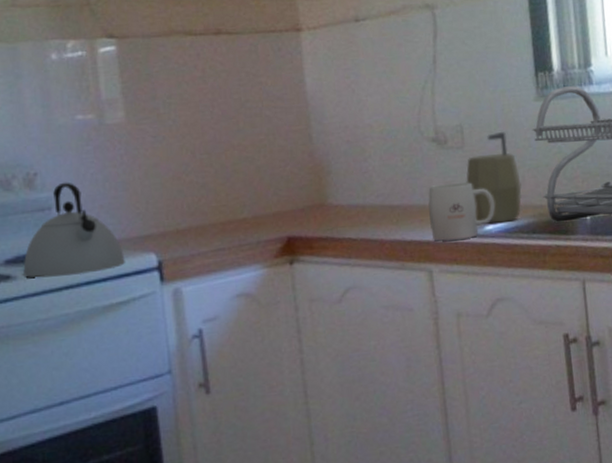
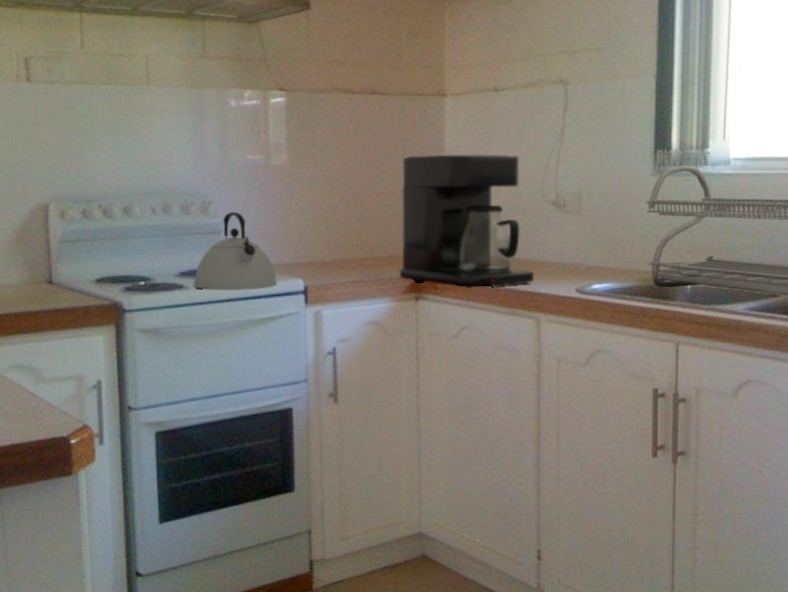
coffee maker: none [258,91,422,246] -> present [399,154,535,289]
mug: present [428,182,496,241] -> none [543,243,604,294]
soap dispenser: present [466,132,522,224] -> none [579,202,630,283]

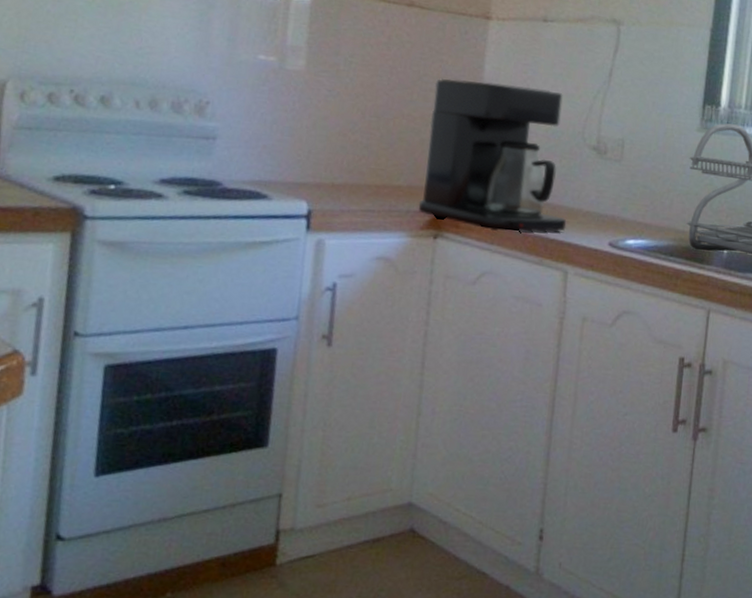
kettle: present [194,211,277,290] -> none [175,115,277,209]

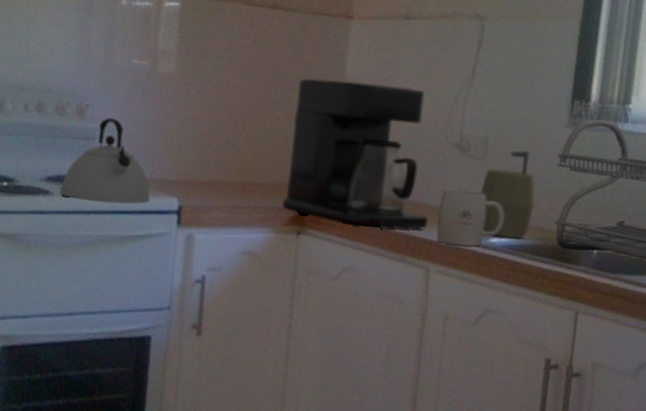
kettle: none [175,115,277,209] -> present [60,117,150,204]
mug: none [574,191,640,249] -> present [436,189,505,247]
soap dispenser: none [617,153,669,240] -> present [480,150,535,239]

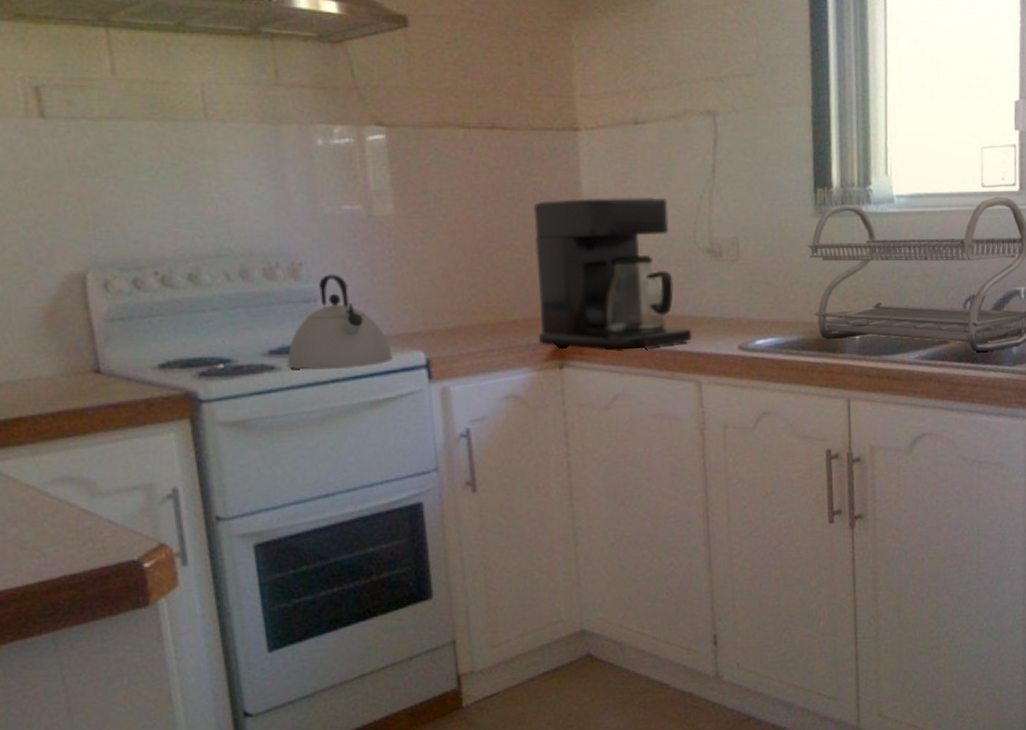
mug: present [436,189,505,247] -> none [700,295,767,353]
soap dispenser: present [480,150,535,239] -> none [739,247,794,338]

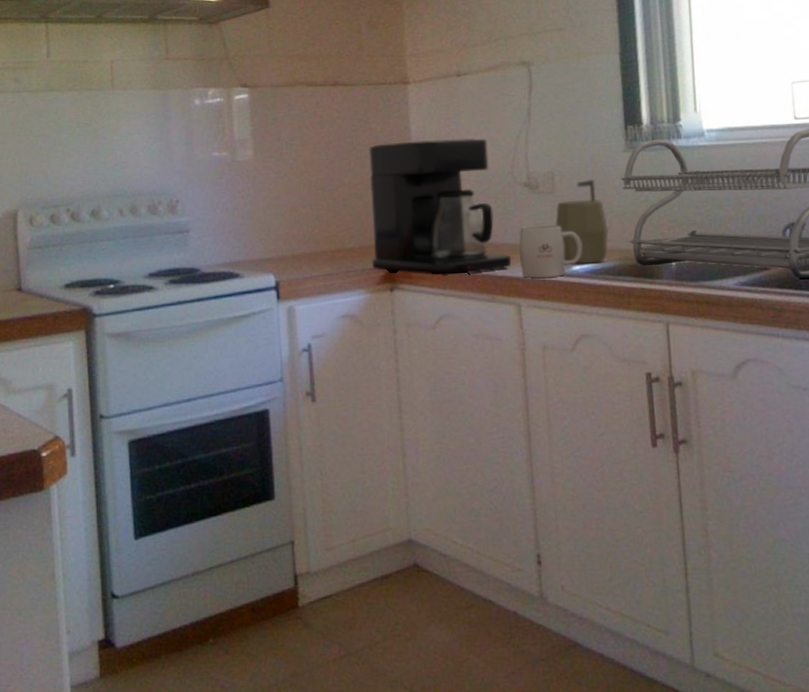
kettle: present [287,274,393,370] -> none [163,209,248,290]
mug: none [700,295,767,353] -> present [519,225,583,278]
soap dispenser: none [739,247,794,338] -> present [555,180,609,264]

